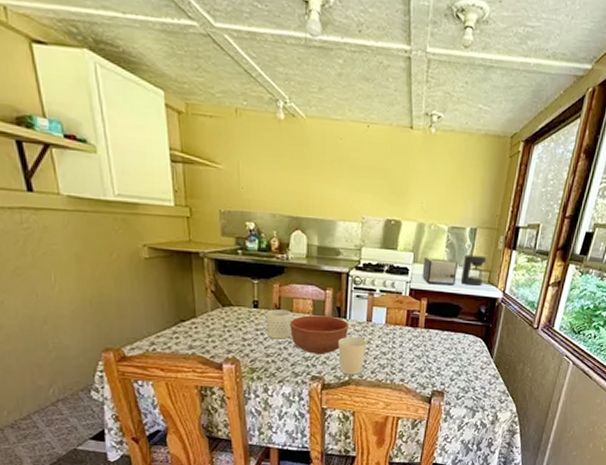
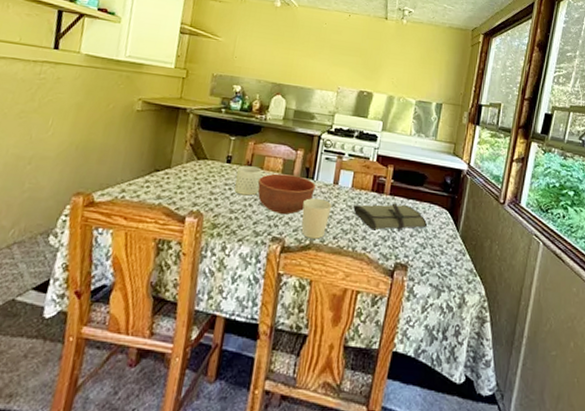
tool roll: none [389,336,462,362] -> present [353,203,427,230]
toaster: present [422,257,458,286] -> none [390,127,424,155]
coffee maker: present [460,254,487,286] -> none [426,126,452,157]

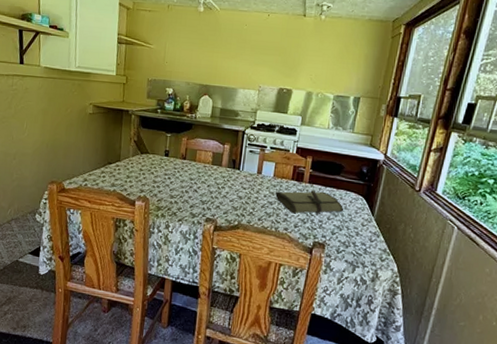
mug: present [234,165,267,196] -> none [173,158,199,184]
bowl: present [257,173,317,215] -> none [192,165,242,200]
dixie cup: present [301,198,332,239] -> none [230,186,257,221]

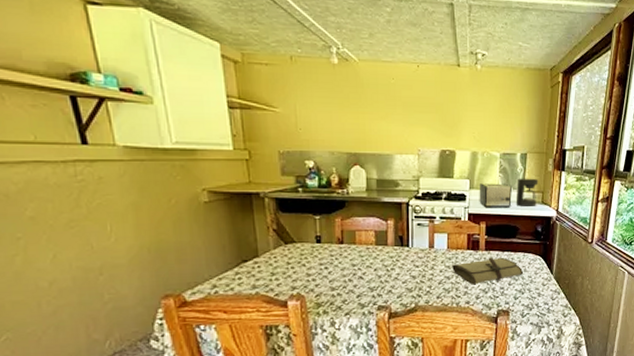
toaster: none [308,121,341,146] -> present [479,183,512,208]
coffee maker: none [343,119,369,148] -> present [515,178,539,206]

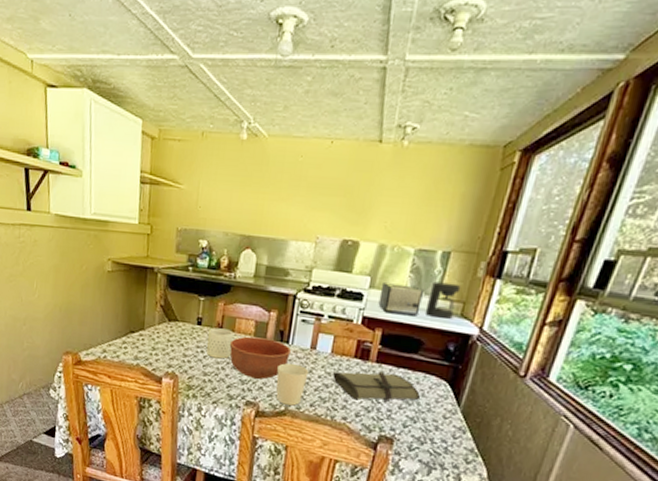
mug: none [329,243,361,272] -> present [207,327,239,359]
bowl: none [352,245,413,284] -> present [229,336,292,380]
dixie cup: none [402,264,431,302] -> present [275,363,309,406]

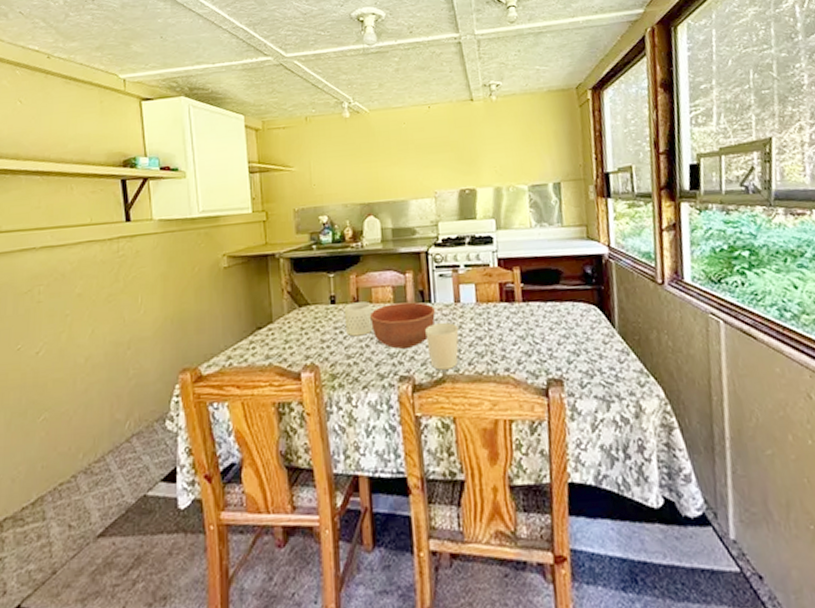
tool roll: present [333,371,420,401] -> none [484,309,575,345]
toaster: present [378,283,423,316] -> none [507,219,549,251]
coffee maker: present [425,281,461,319] -> none [552,210,581,245]

